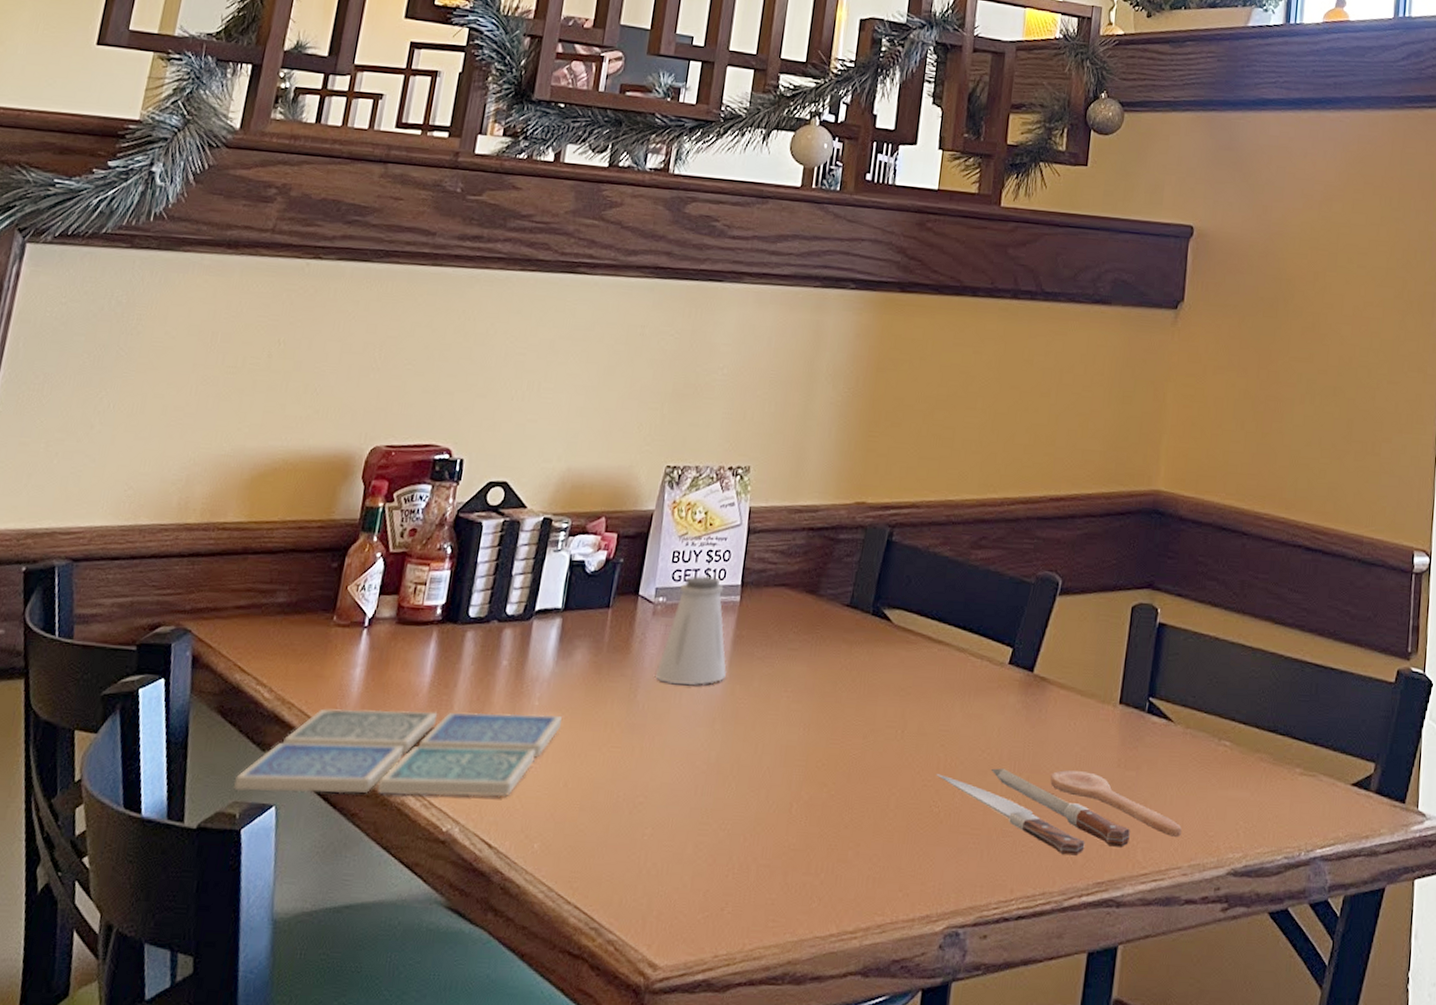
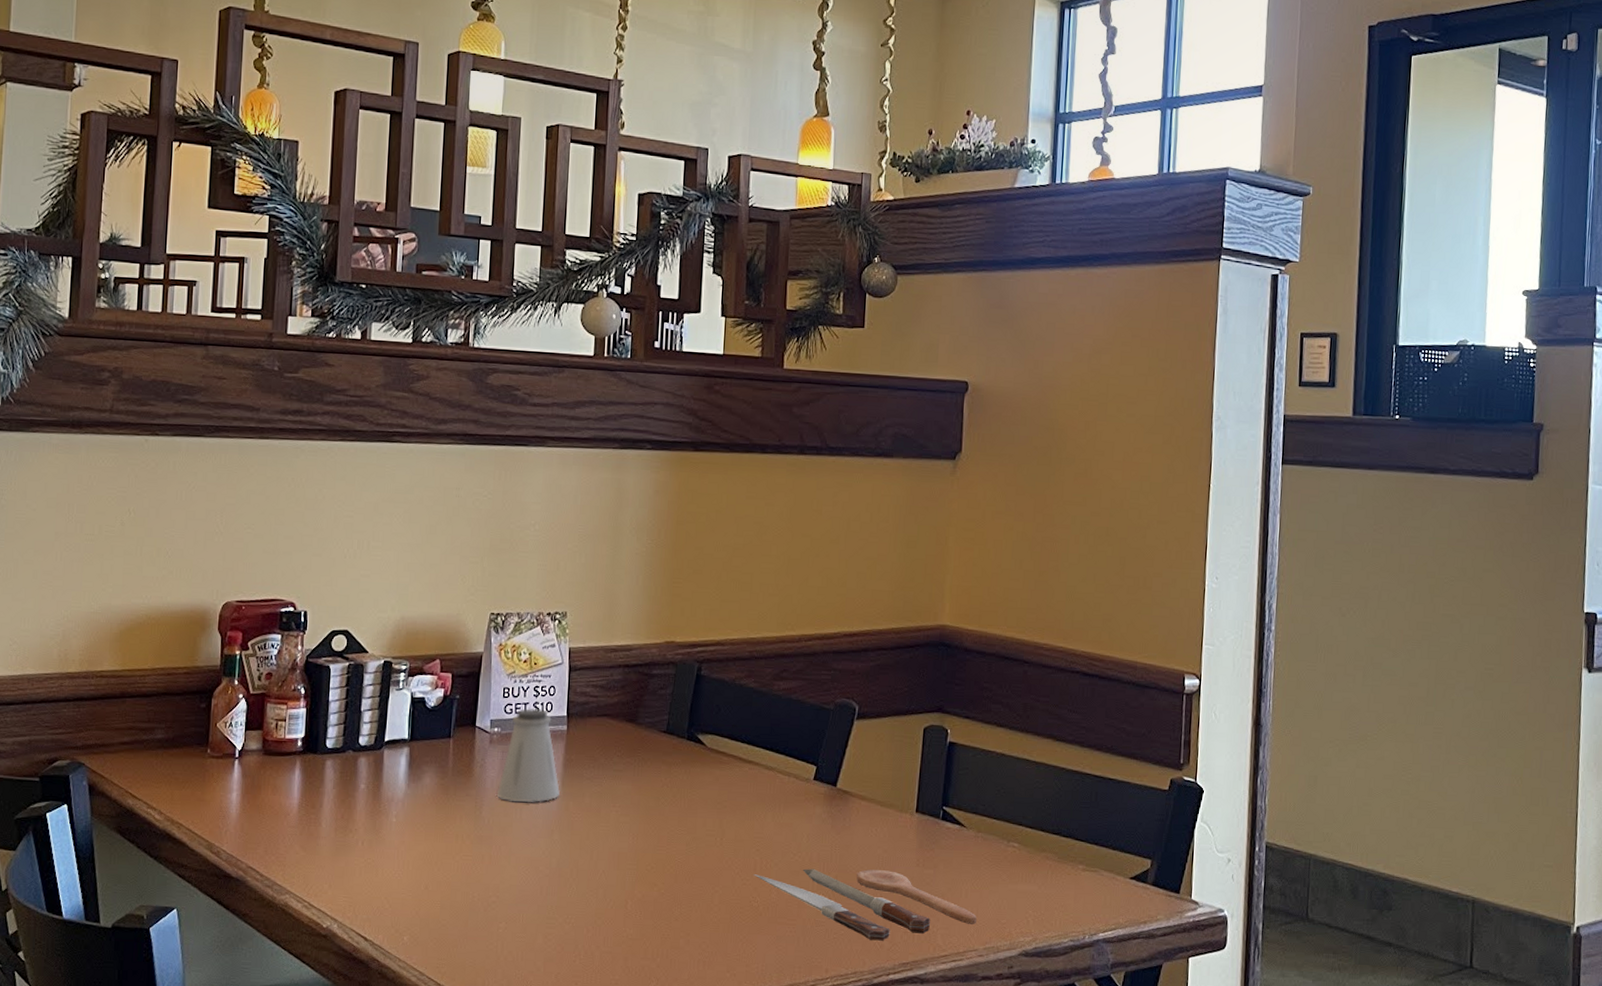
drink coaster: present [232,708,562,798] -> none [138,827,417,899]

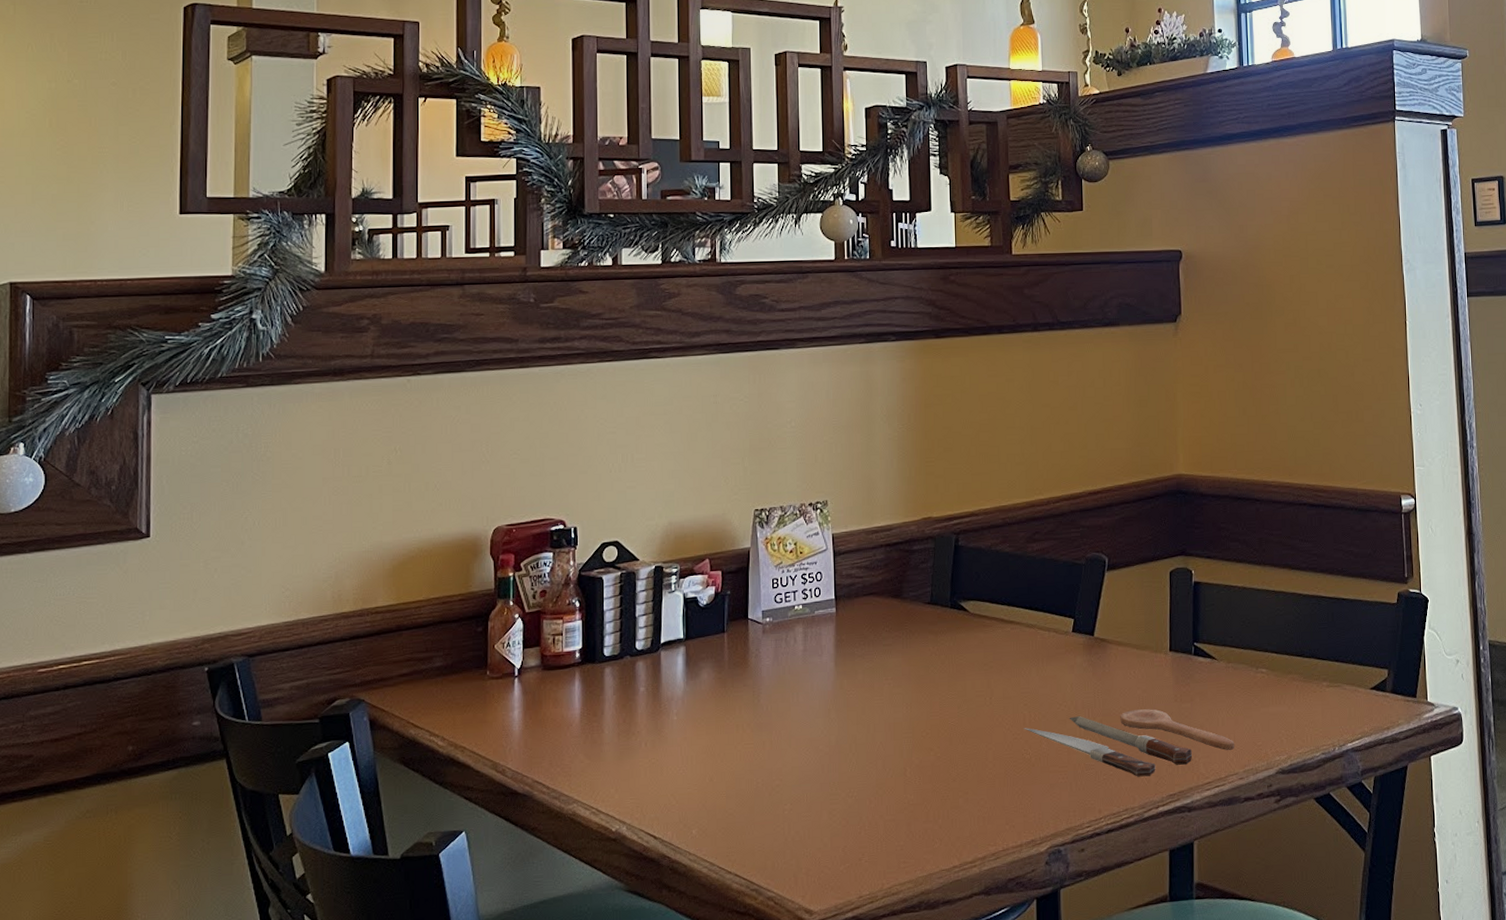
saltshaker: present [496,709,560,803] -> none [773,595,833,686]

